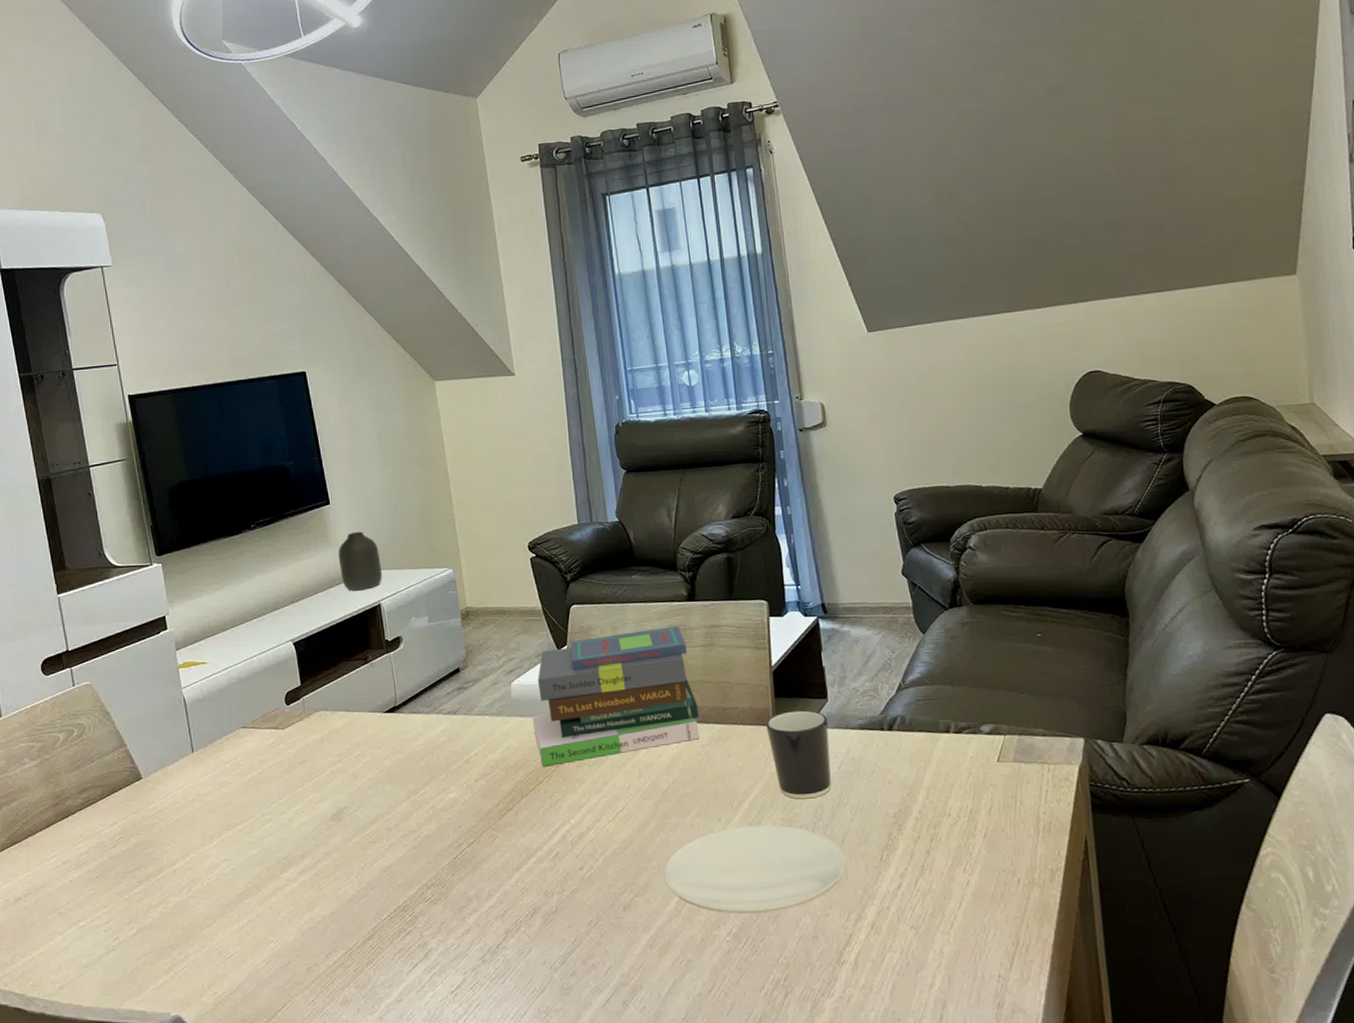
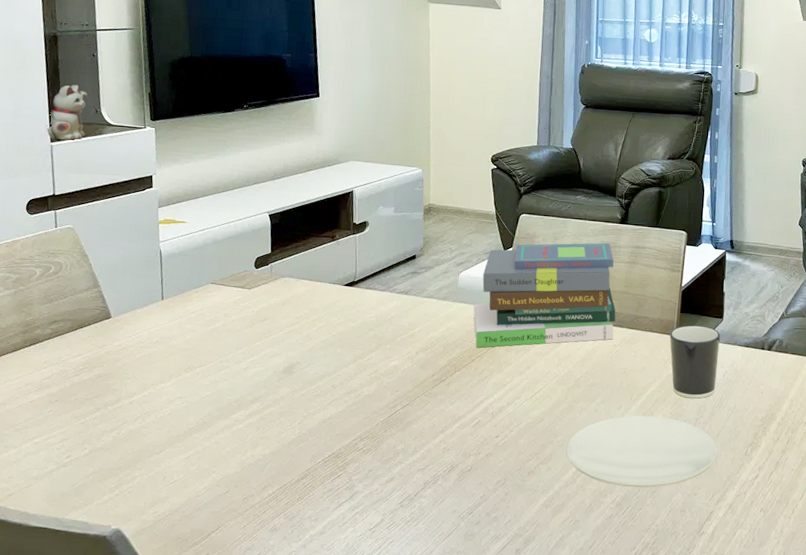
decorative figurine: none [51,528,92,591] -> present [46,85,88,140]
vase: present [338,531,382,591] -> none [320,124,359,177]

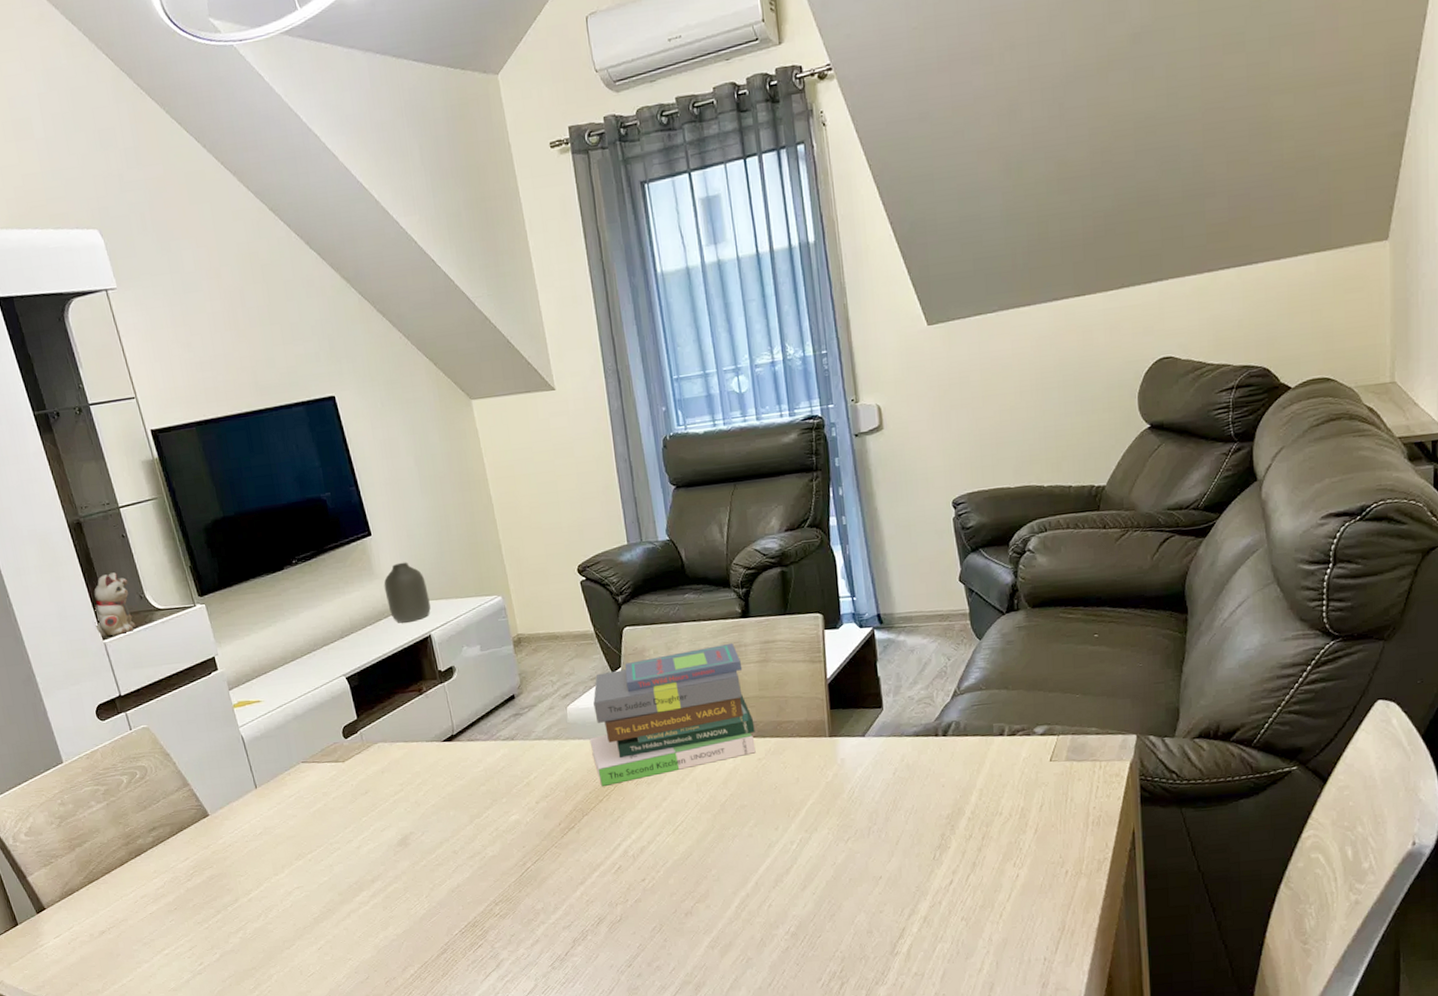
vase: none [320,124,359,177] -> present [383,562,431,623]
plate: present [566,415,717,488] -> none [723,831,900,915]
mug: present [669,325,720,399] -> none [821,720,886,806]

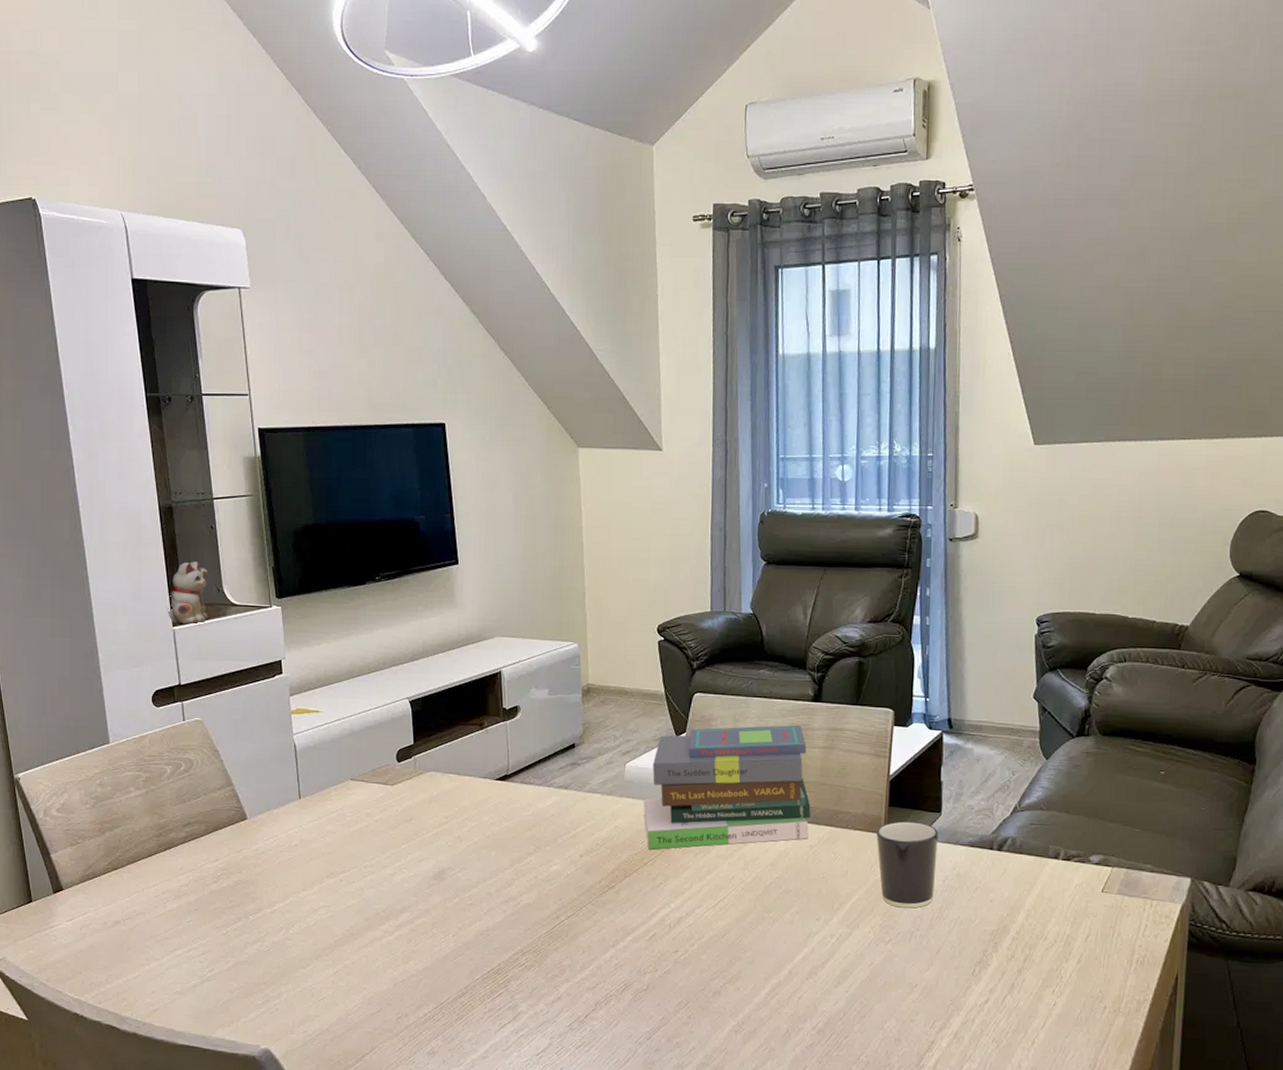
vase: present [383,562,431,623] -> none [462,595,506,656]
mug: none [821,720,886,806] -> present [876,821,938,909]

